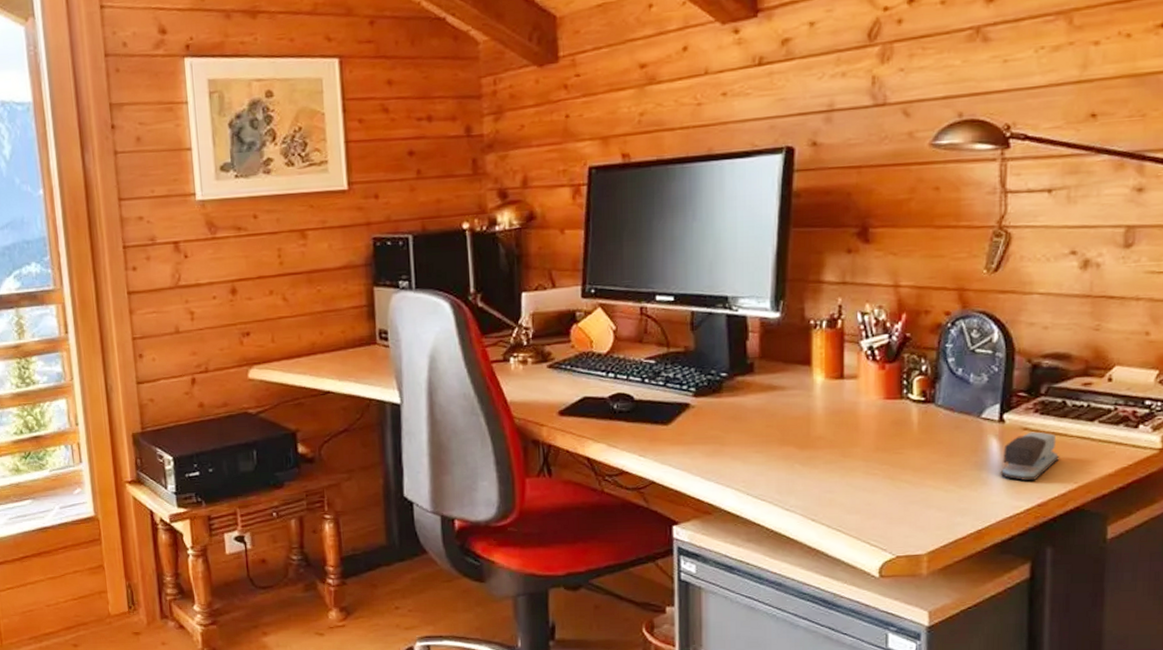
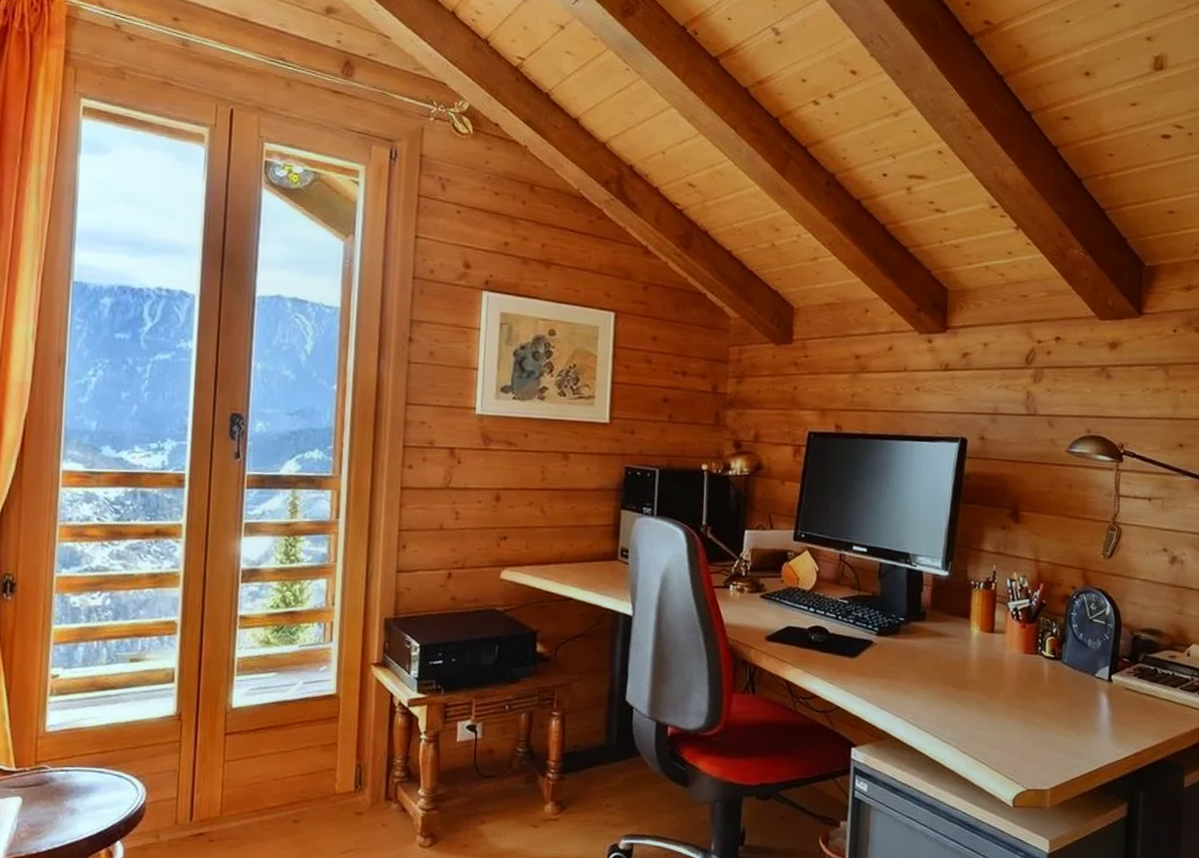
stapler: present [1000,431,1060,481] -> none [1107,692,1152,733]

